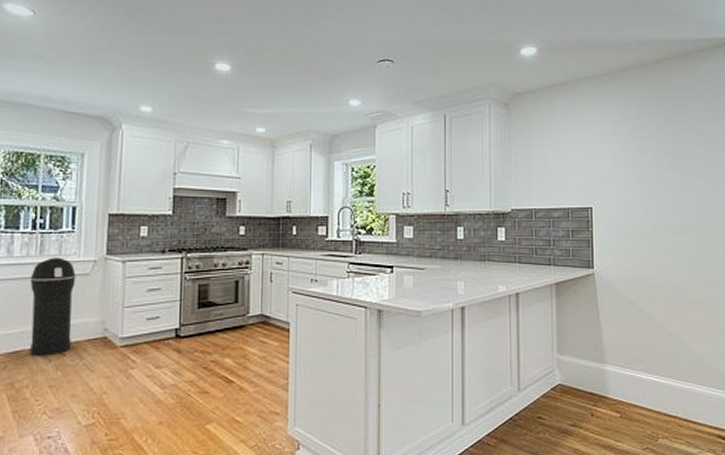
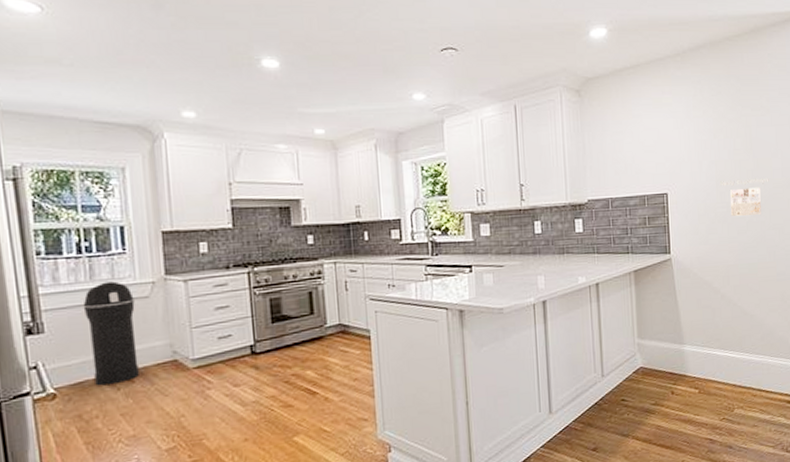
calendar: none [647,198,698,236] -> present [720,177,769,217]

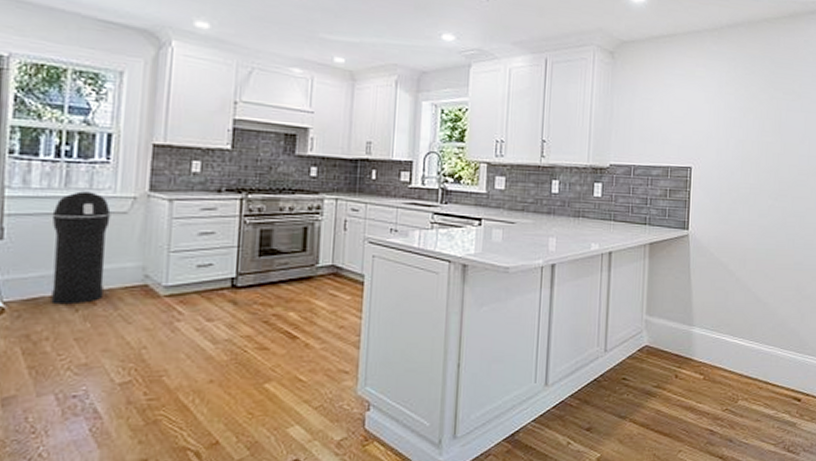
calendar: present [720,177,769,217] -> none [746,161,795,201]

